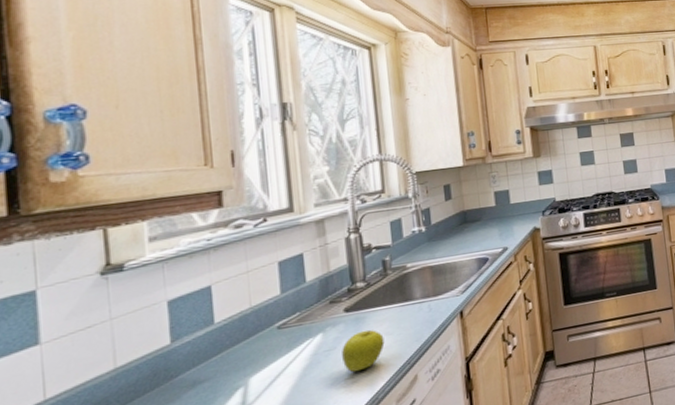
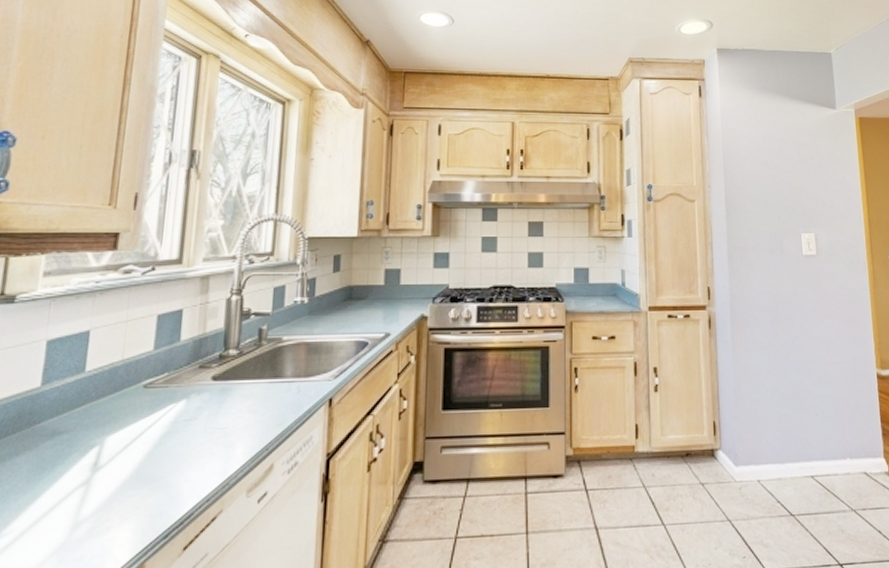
fruit: present [342,329,385,373] -> none [200,403,247,450]

